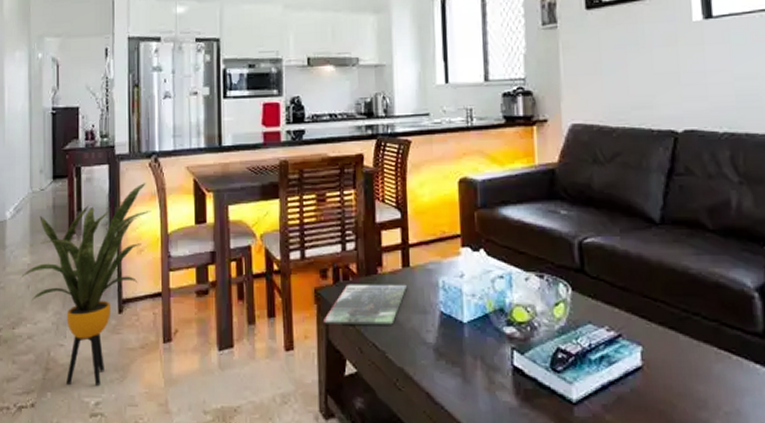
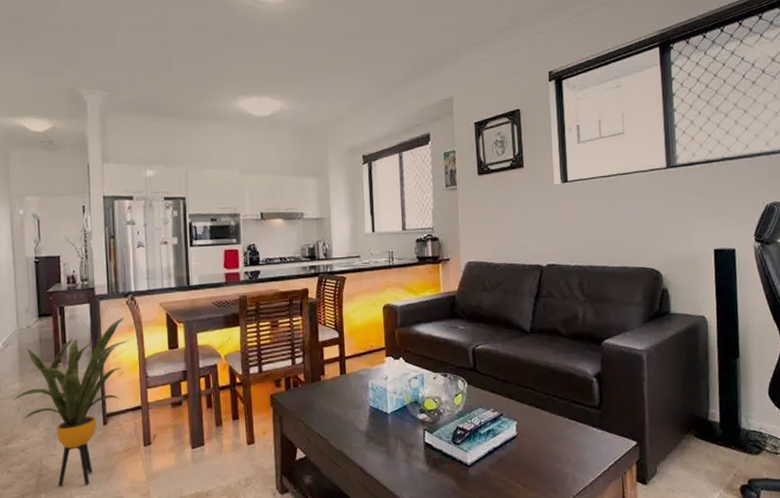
magazine: present [322,284,406,325] -> none [277,388,344,422]

